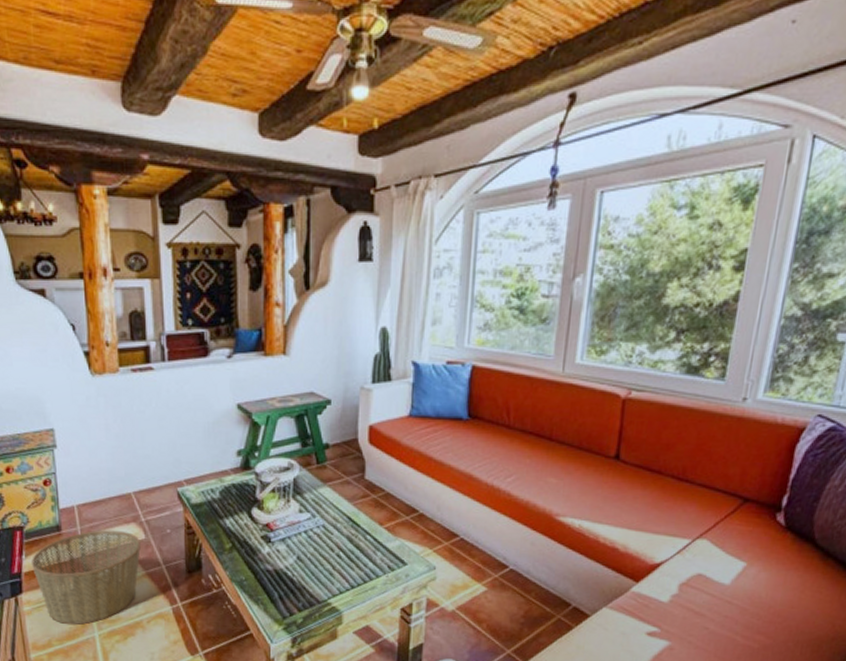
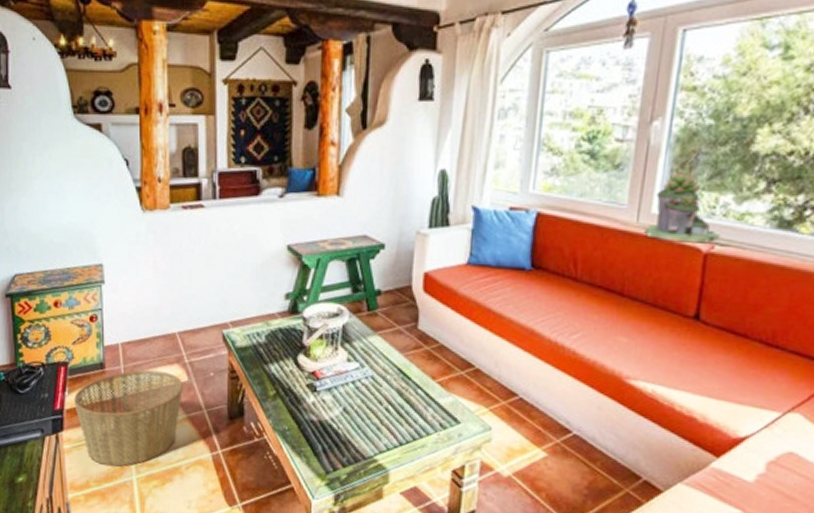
succulent planter: none [570,325,636,390] -> present [644,173,720,244]

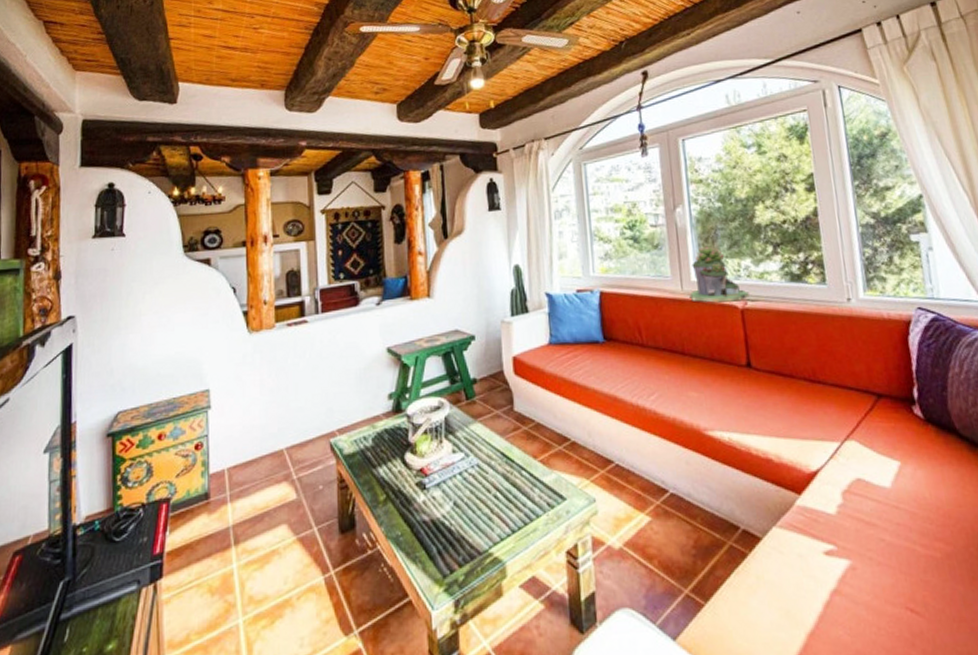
basket: present [73,370,183,467] -> none [174,492,292,612]

